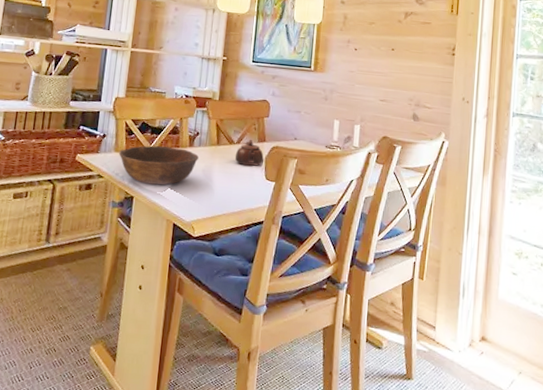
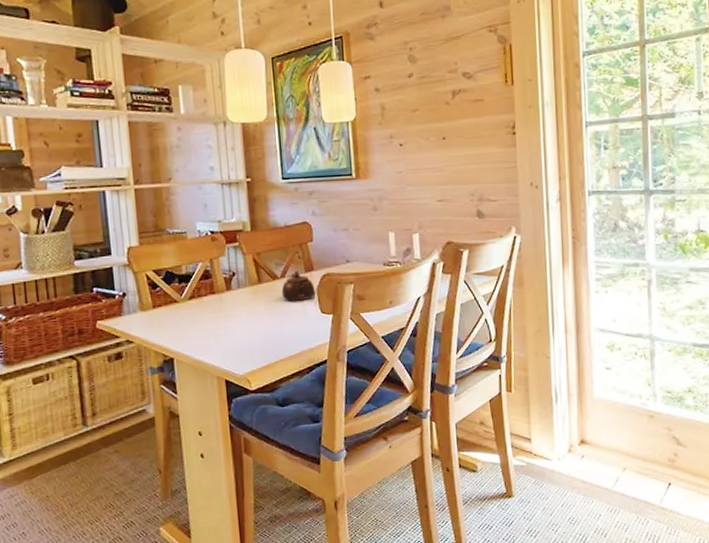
bowl: present [119,145,199,186] -> none [146,294,240,342]

